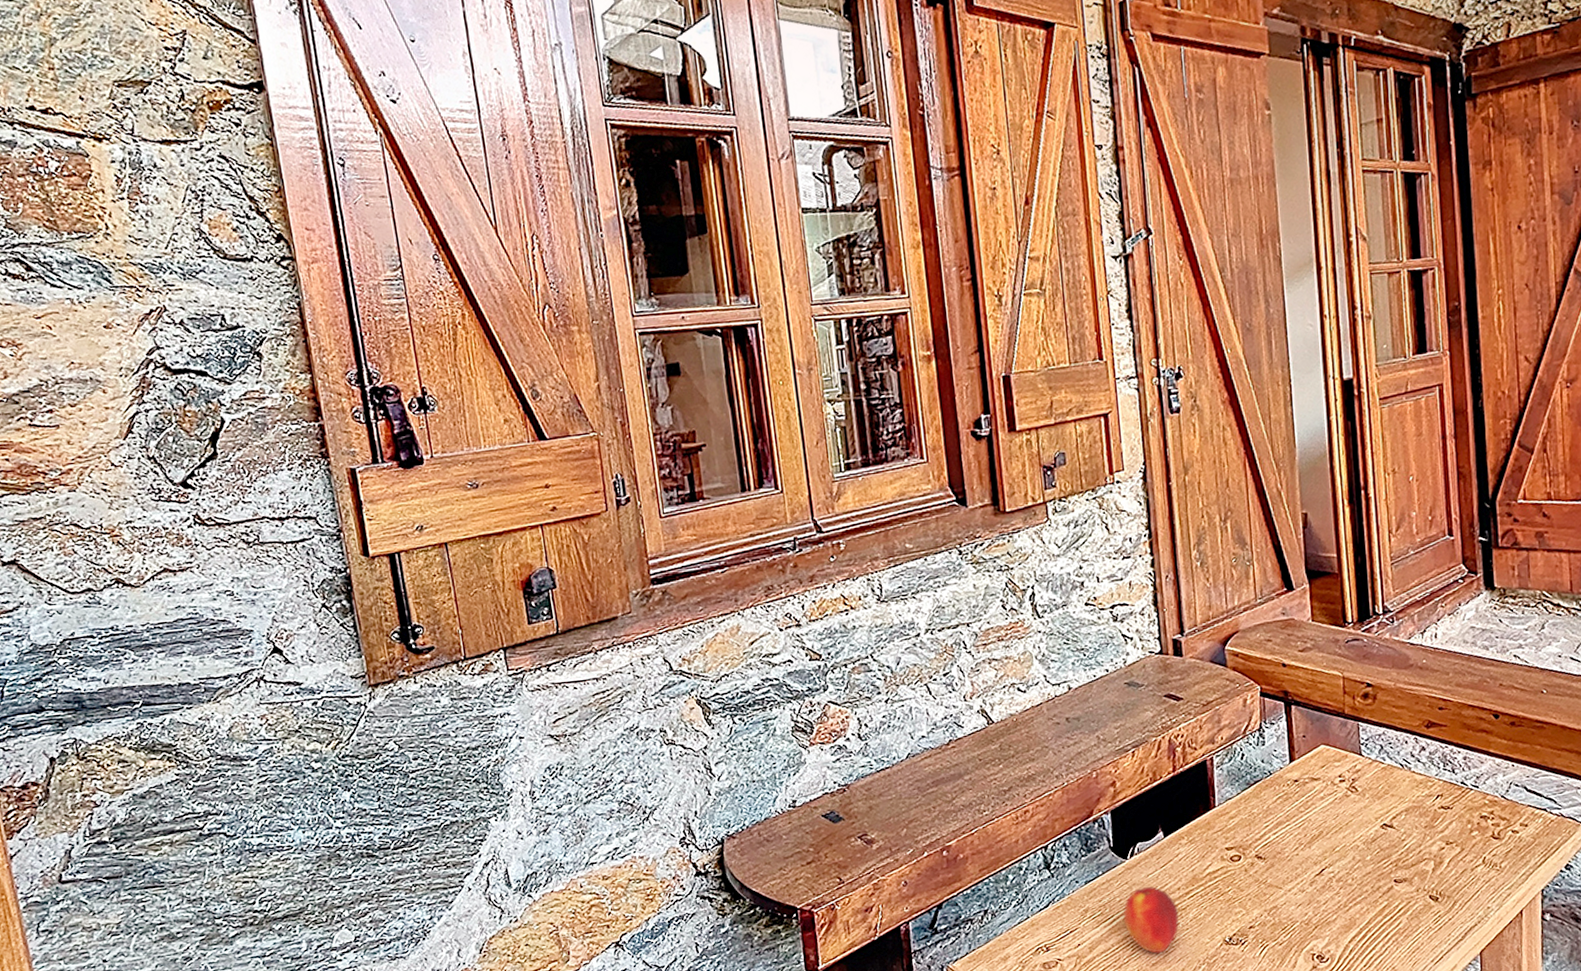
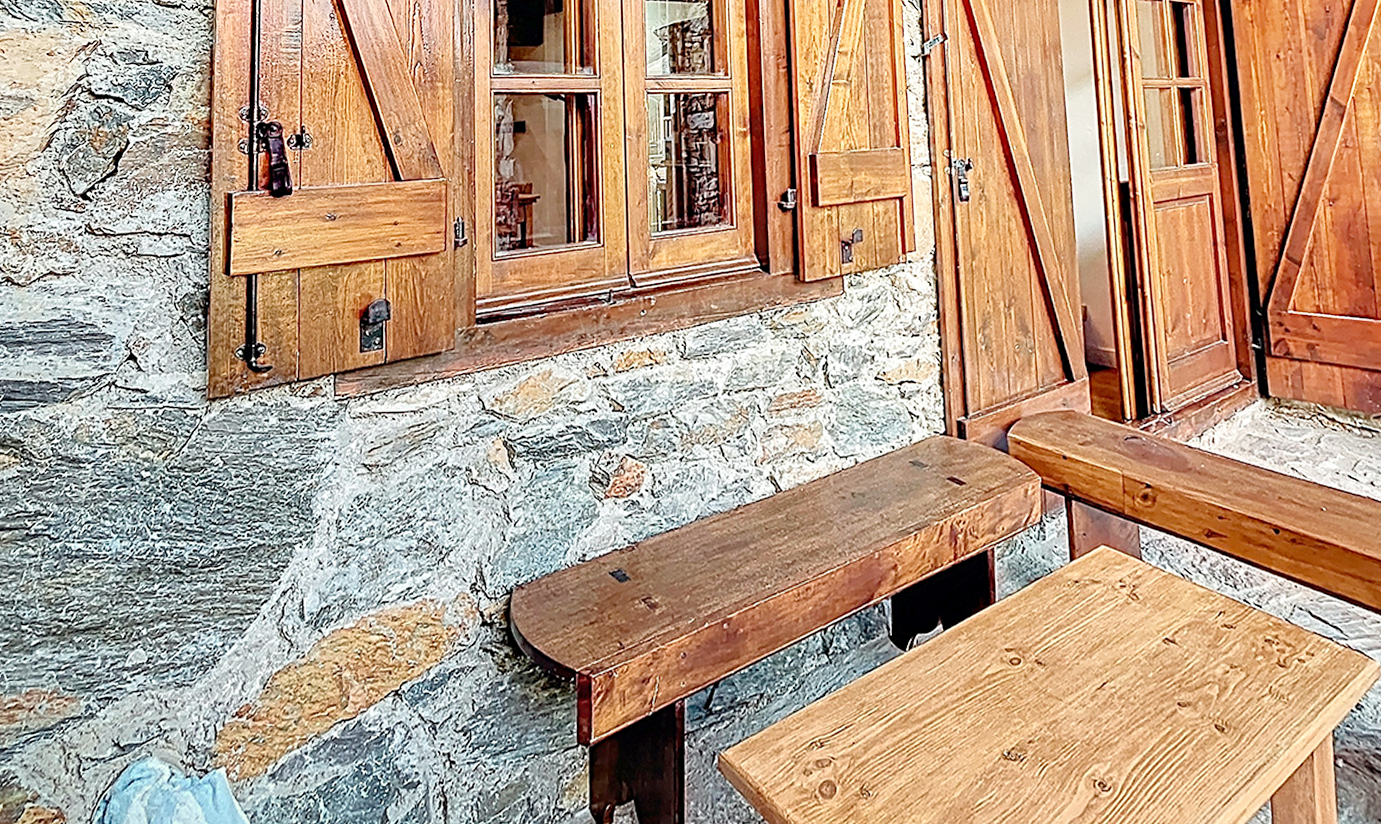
peach: present [1122,886,1180,954] -> none [899,683,957,762]

